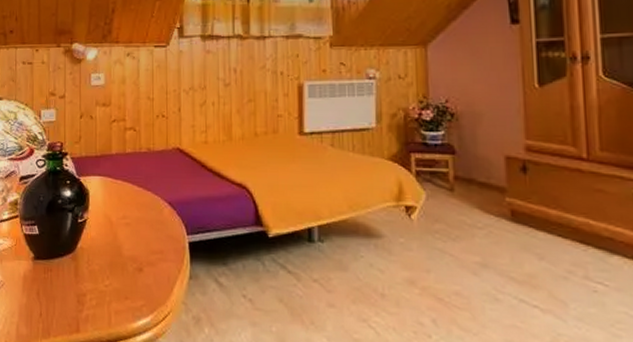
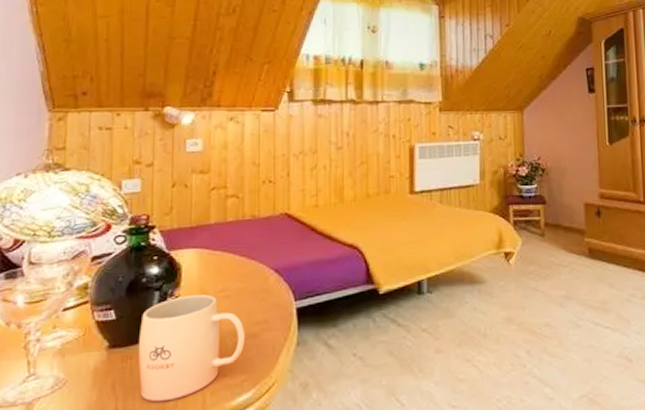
mug: none [56,218,144,314] -> present [137,294,246,402]

